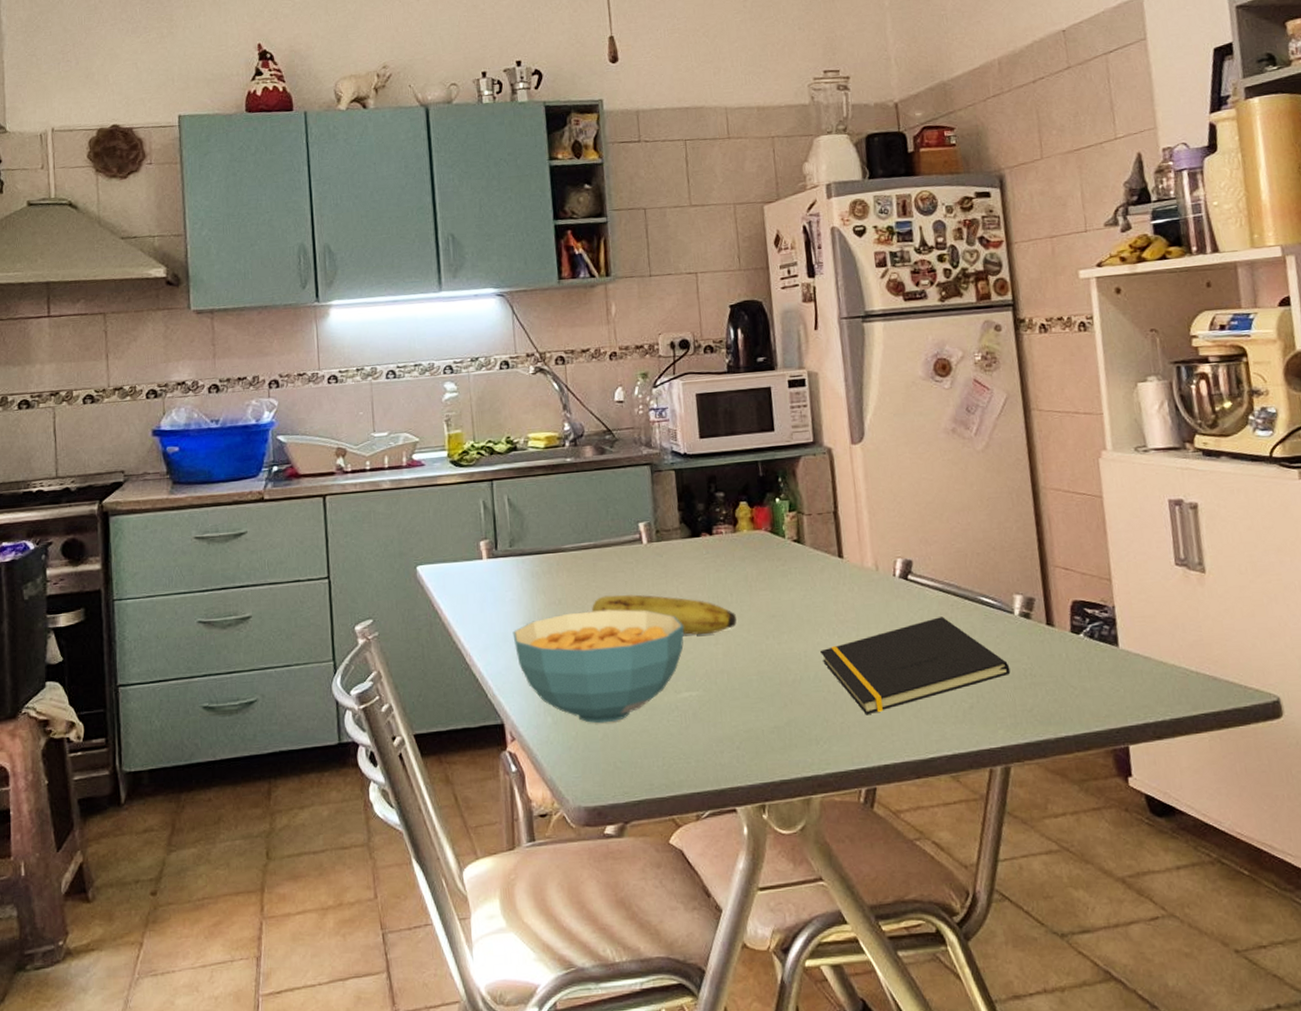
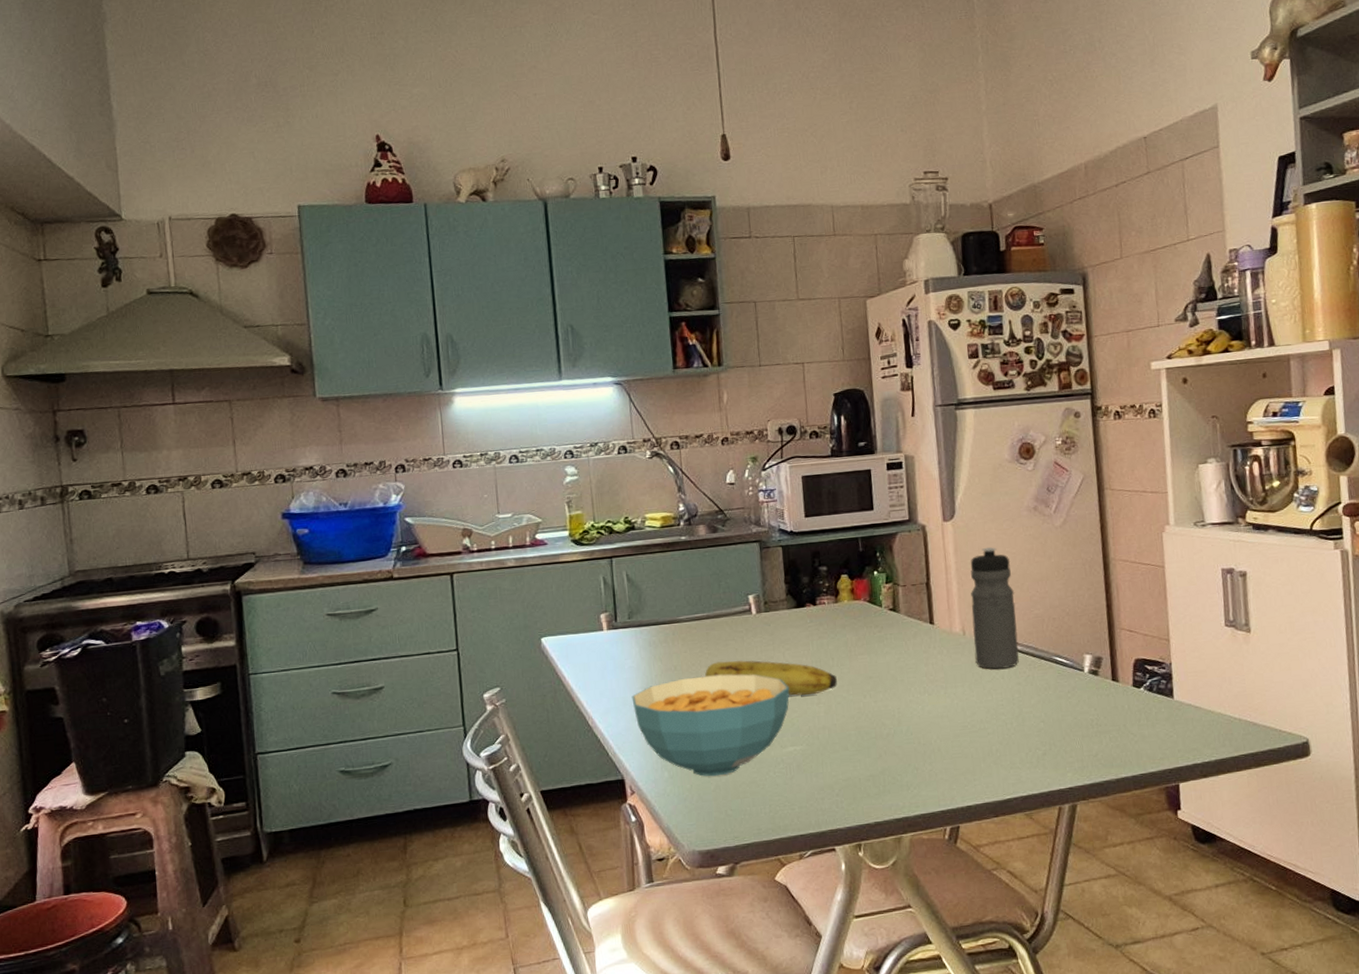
notepad: present [819,617,1011,715] -> none [911,675,1080,763]
water bottle: none [882,473,940,610] -> present [970,547,1019,669]

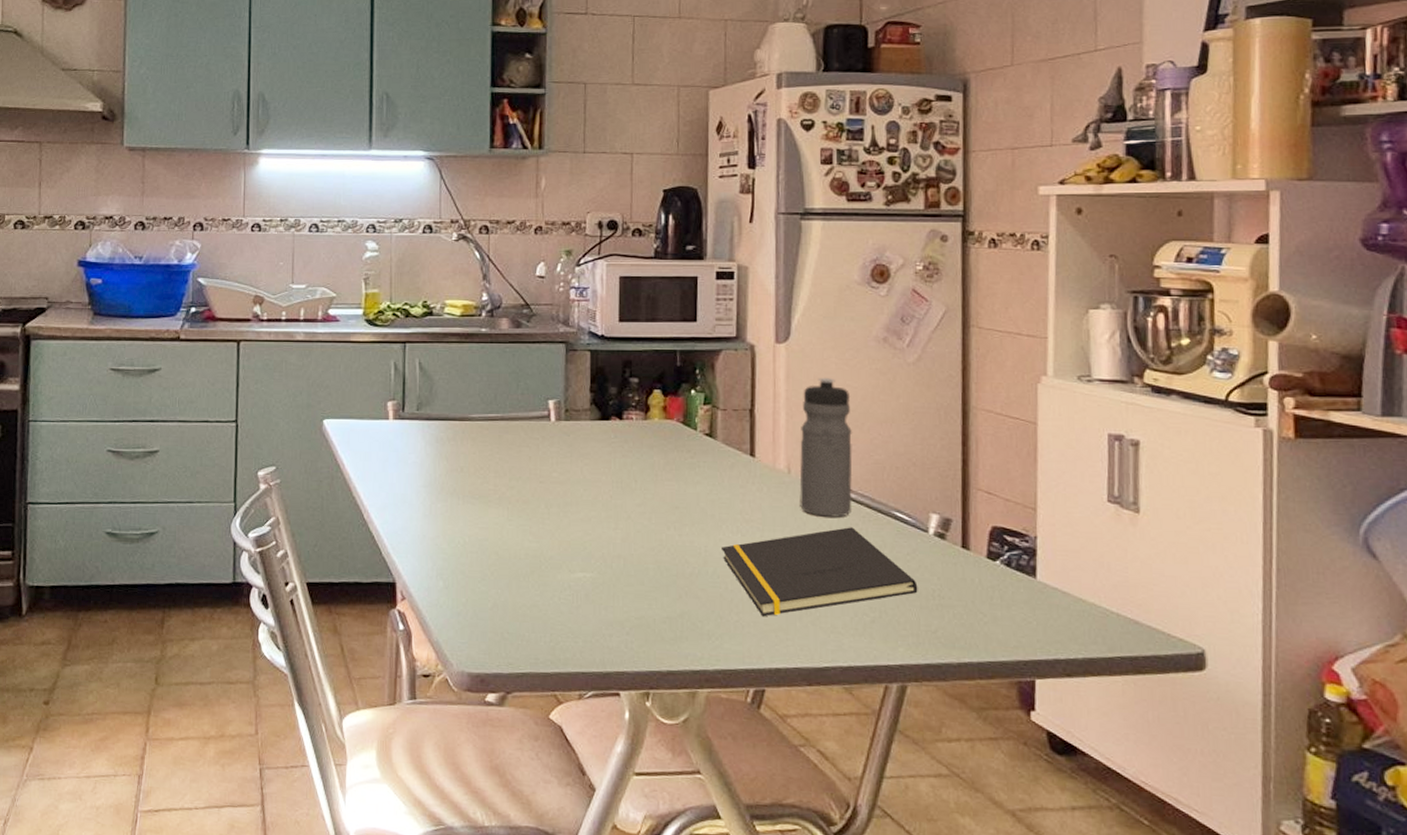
cereal bowl: present [631,674,790,777] -> none [412,481,585,594]
fruit: present [704,660,837,696] -> none [492,468,638,517]
notepad: none [911,675,1080,763] -> present [720,527,918,617]

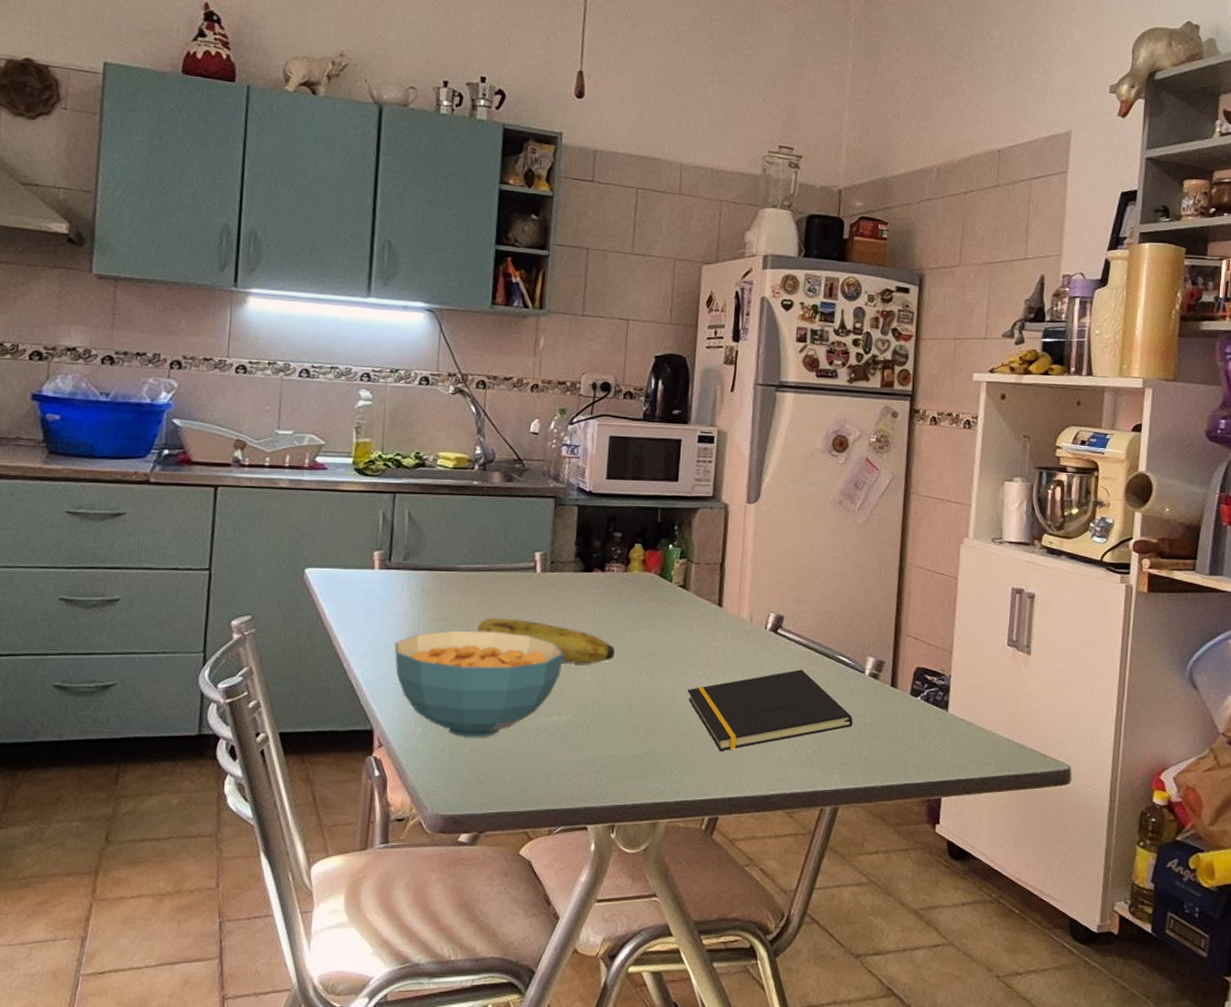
cereal bowl: none [412,481,585,594] -> present [394,630,564,738]
fruit: none [492,468,638,517] -> present [476,617,615,663]
water bottle: present [799,378,852,517] -> none [759,536,808,661]

